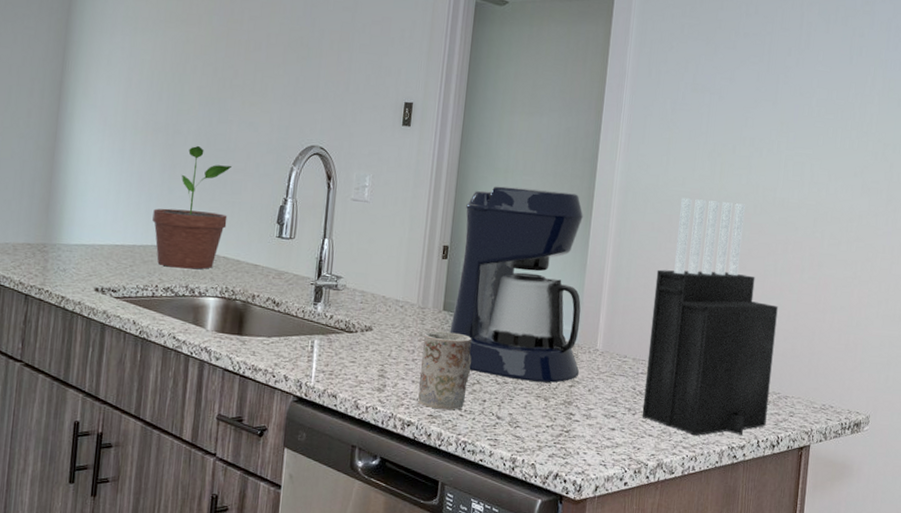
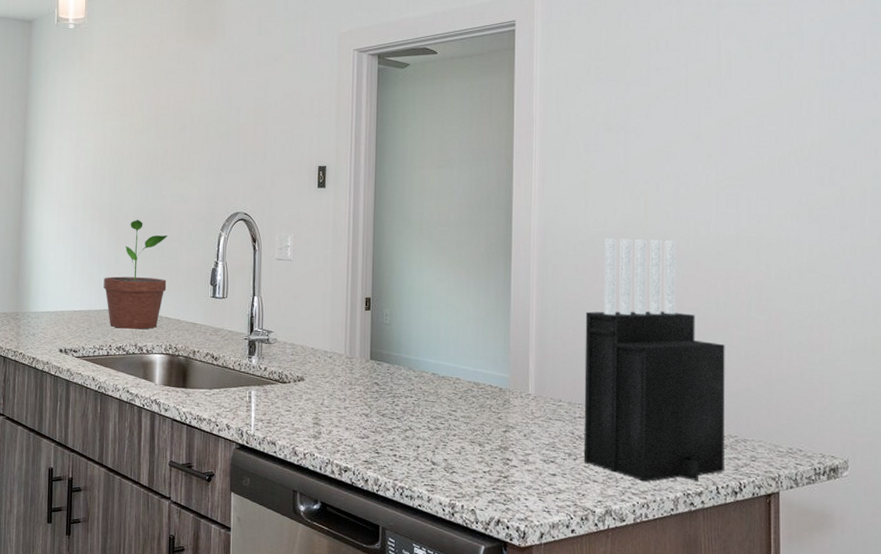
mug: present [418,331,472,410] -> none [352,379,403,456]
coffee maker: present [449,186,583,383] -> none [378,237,513,428]

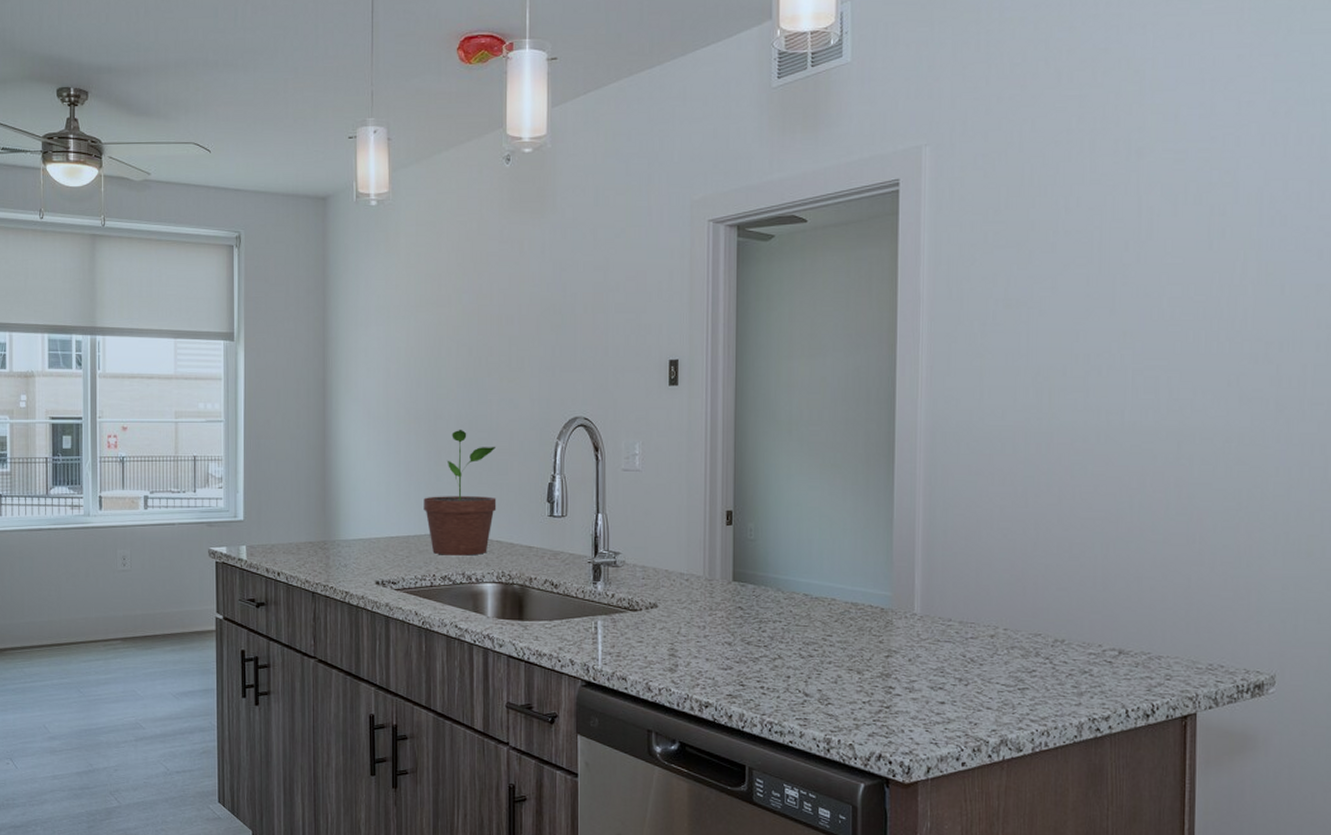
knife block: present [583,238,725,482] -> none [976,433,1139,707]

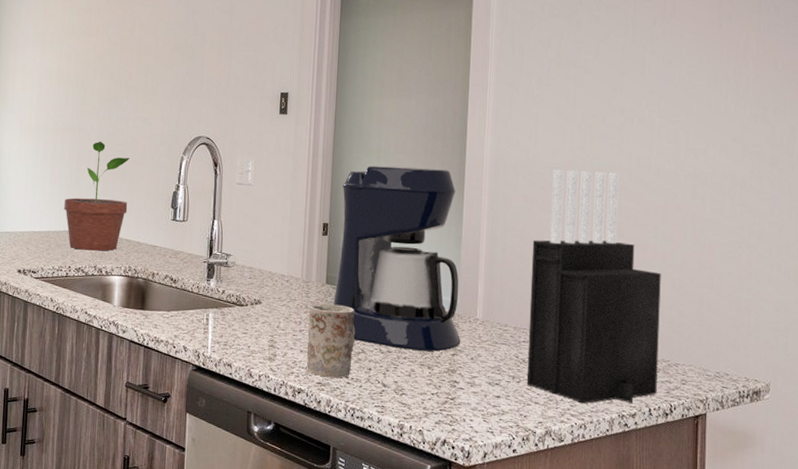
mug: none [713,604,770,689] -> present [306,303,356,378]
coffee maker: none [742,439,896,654] -> present [333,165,461,352]
knife block: none [976,433,1139,707] -> present [526,169,661,404]

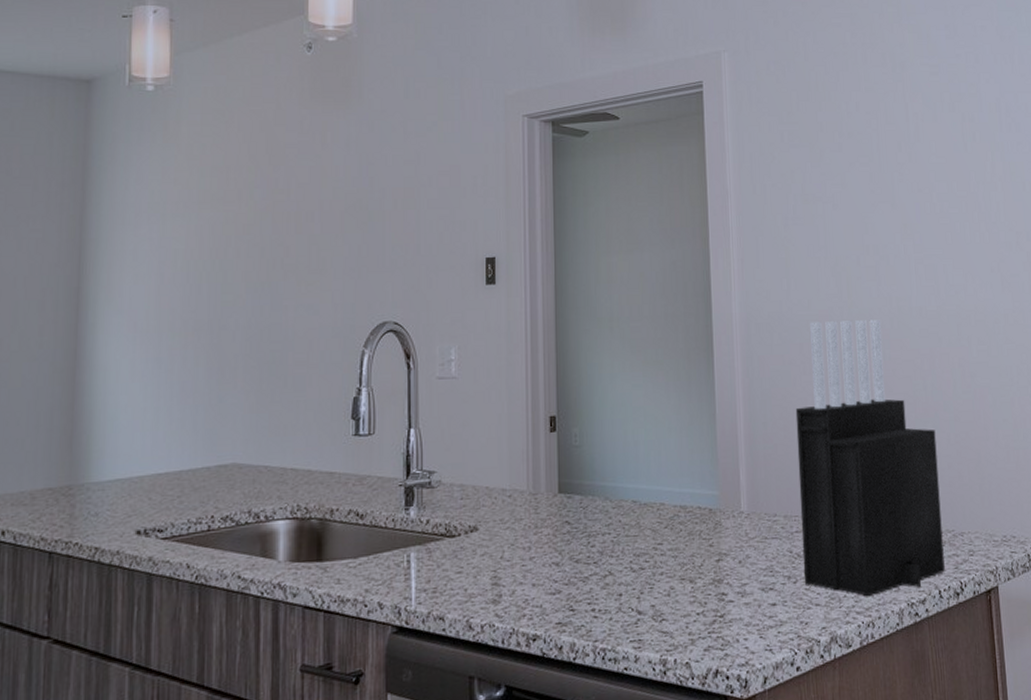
potted plant: present [64,141,129,251] -> none [201,340,292,491]
mug: present [306,303,356,378] -> none [539,517,600,614]
coffee maker: present [333,165,461,352] -> none [569,333,726,563]

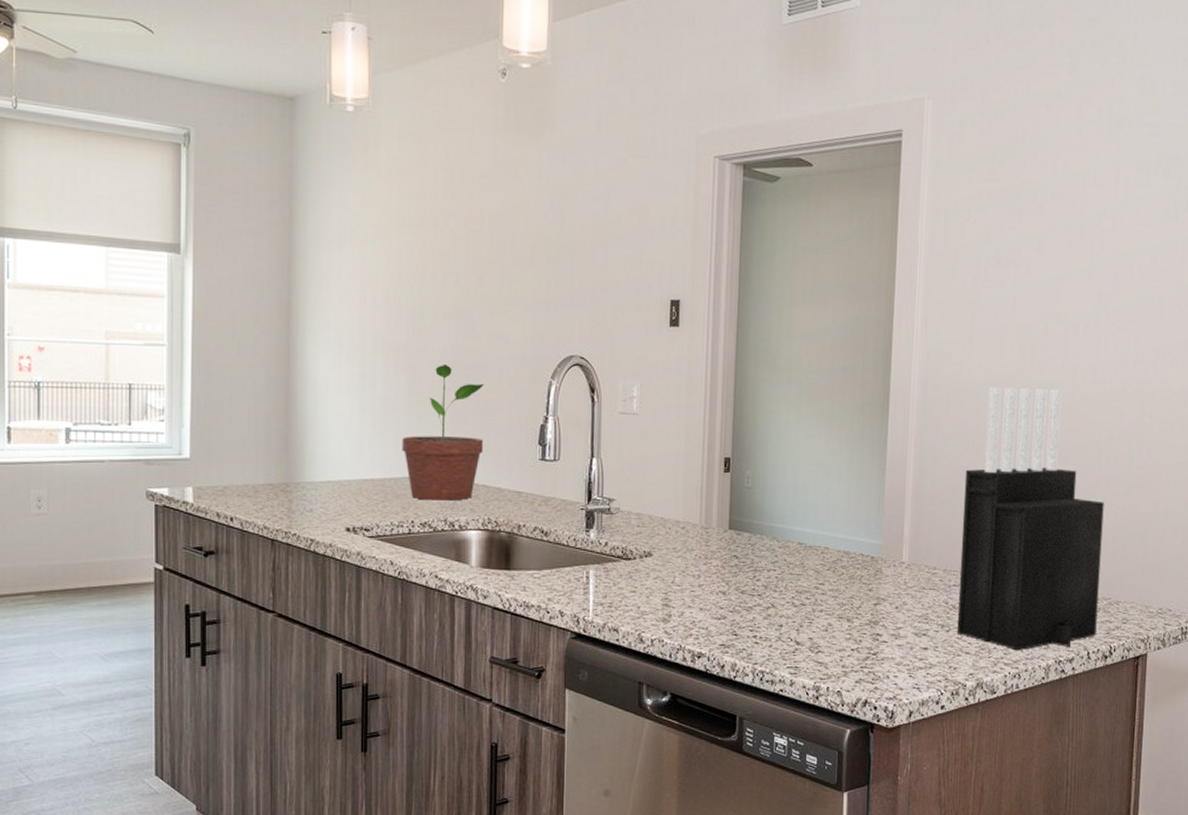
potted plant: none [201,340,292,491] -> present [402,363,484,501]

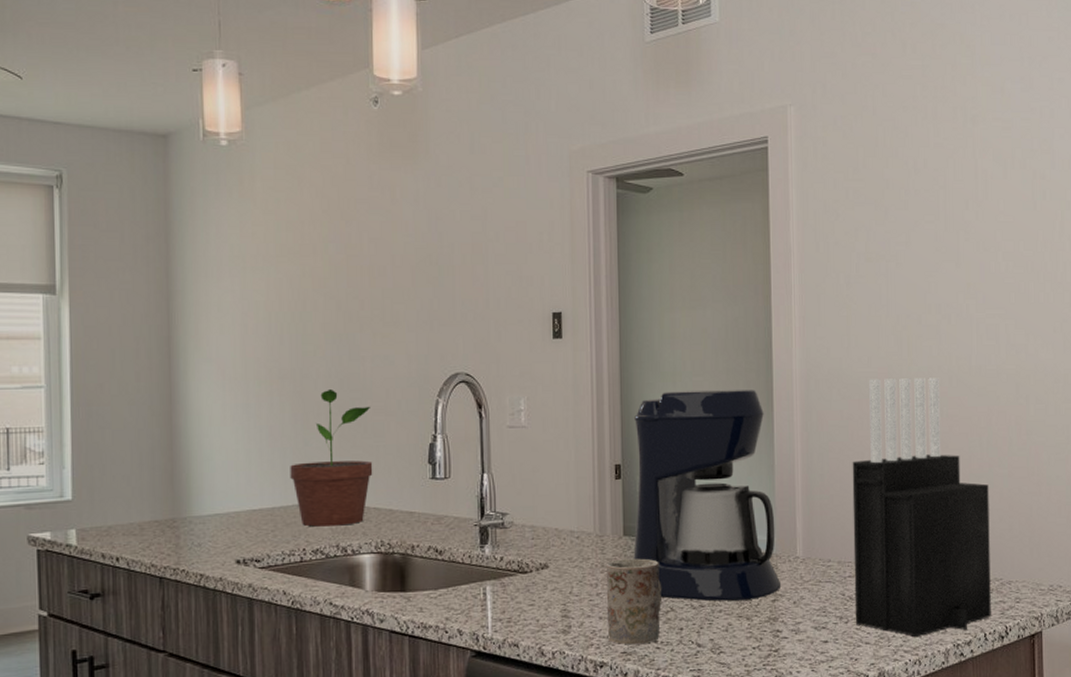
mug: none [707,552,765,638] -> present [606,558,662,645]
coffee maker: none [738,386,885,602] -> present [633,388,782,601]

